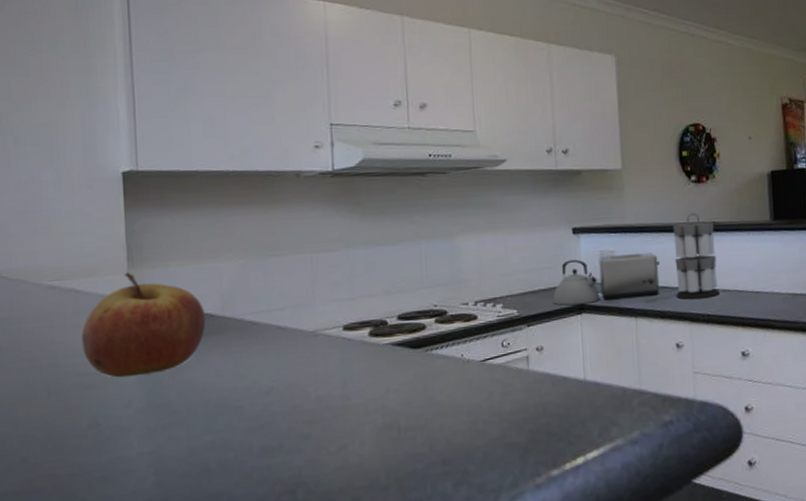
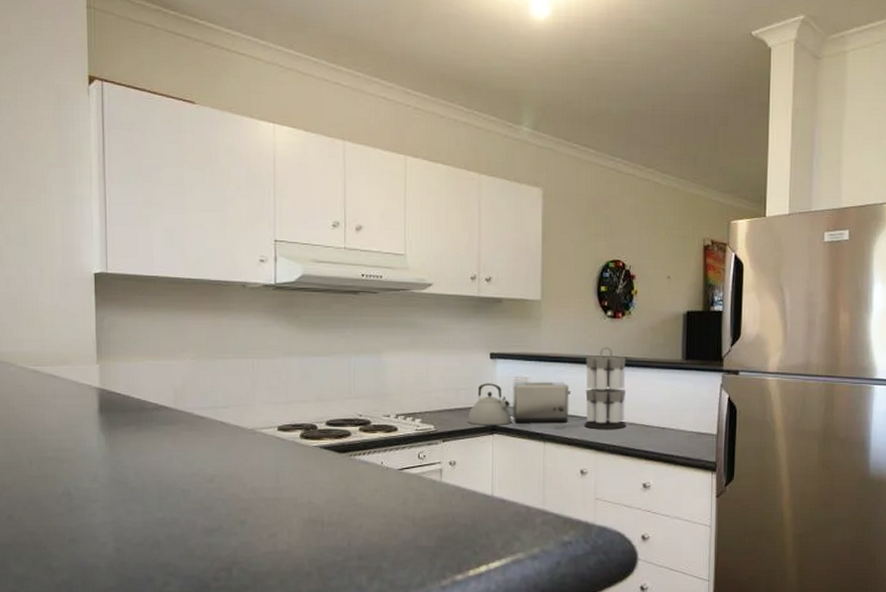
apple: present [82,272,206,378] -> none [58,363,161,455]

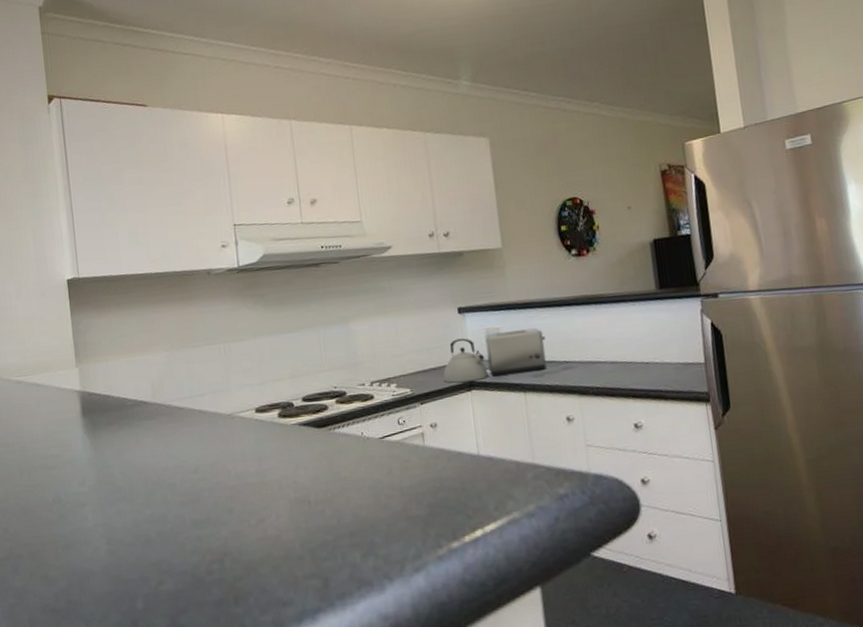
spice rack: present [585,346,626,430] -> none [556,285,608,373]

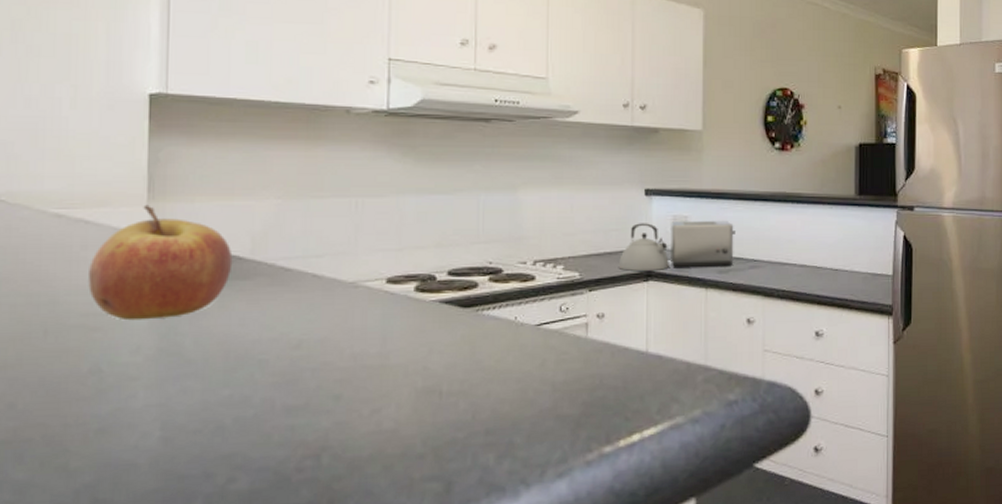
apple: none [43,367,141,460] -> present [88,204,233,321]

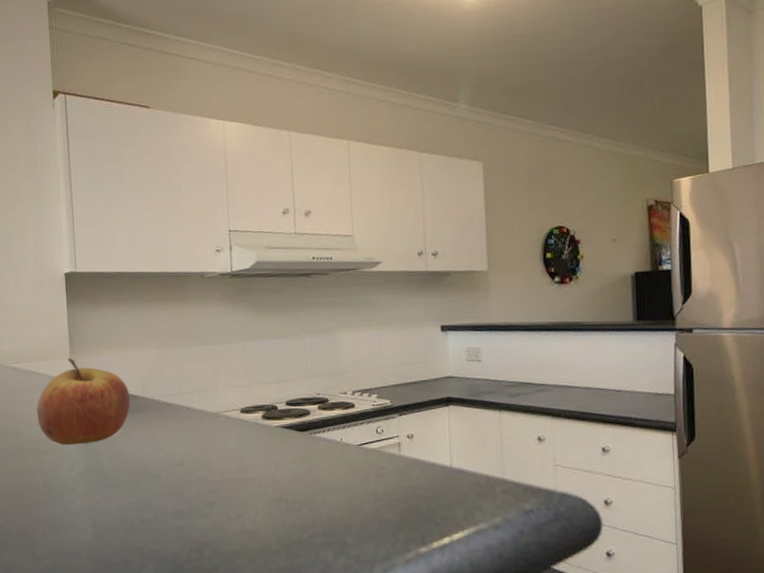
kettle: present [618,223,669,271] -> none [422,355,466,397]
toaster: present [669,221,735,268] -> none [465,350,523,394]

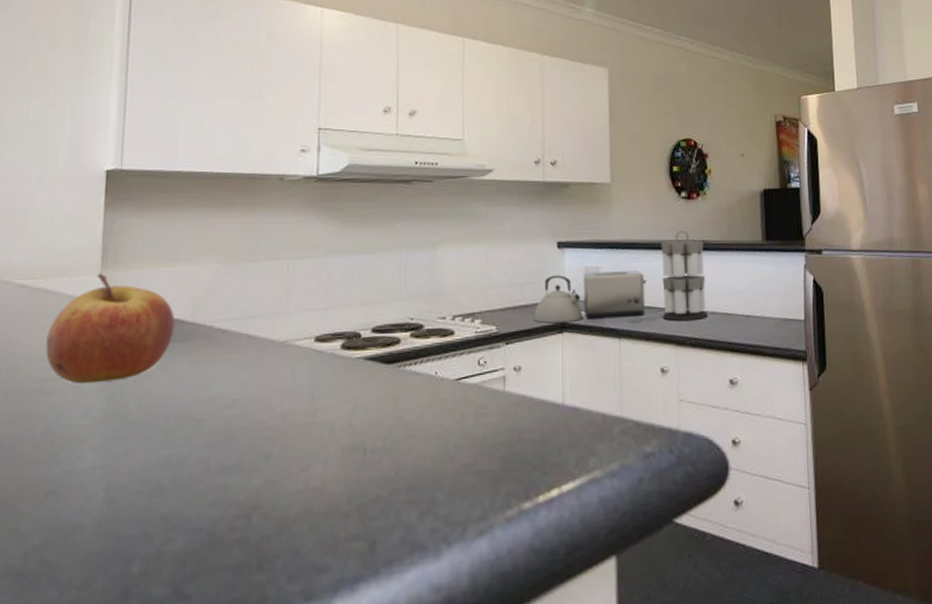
kettle: none [422,355,466,397] -> present [533,275,583,323]
toaster: none [465,350,523,394] -> present [582,271,646,319]
spice rack: none [536,312,581,396] -> present [661,229,708,322]

